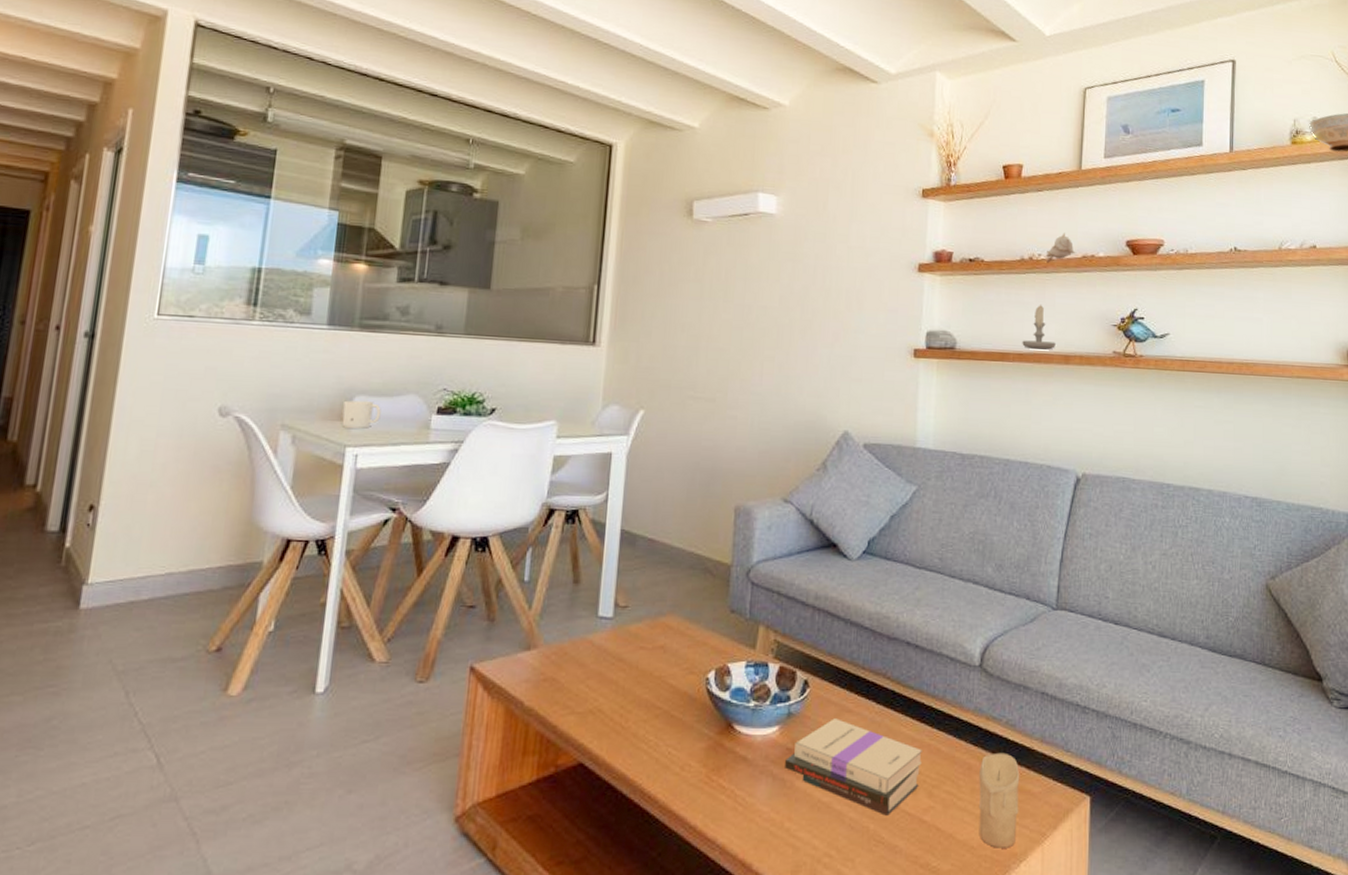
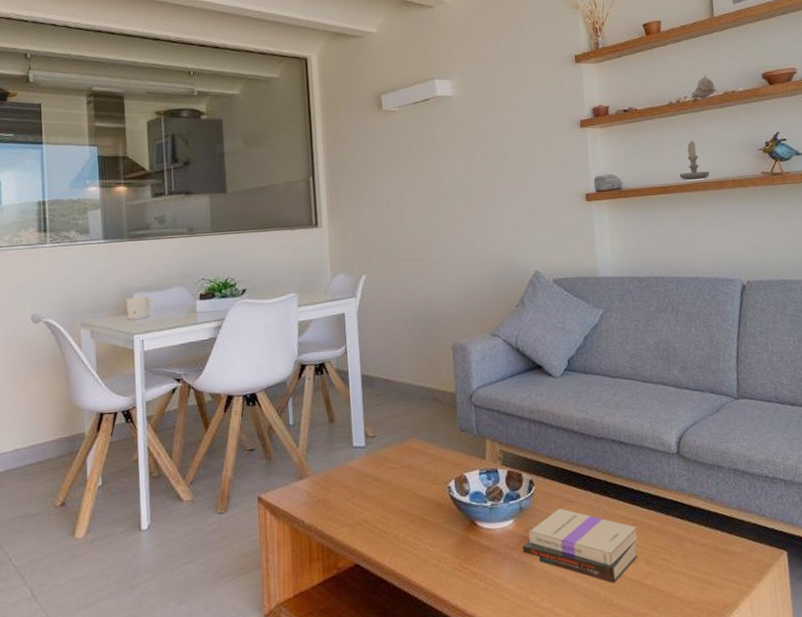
candle: present [978,752,1020,848] -> none [688,522,727,601]

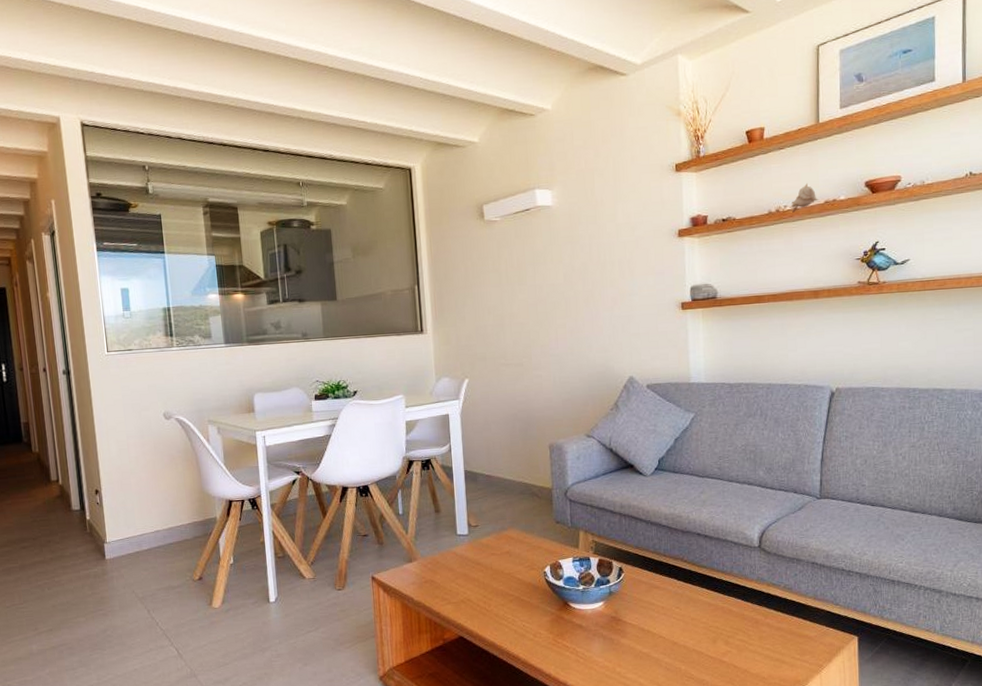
mug: present [126,296,156,321] -> none [248,396,276,419]
books: present [523,508,638,583] -> none [611,593,718,659]
candle: present [679,141,710,180] -> none [775,250,805,289]

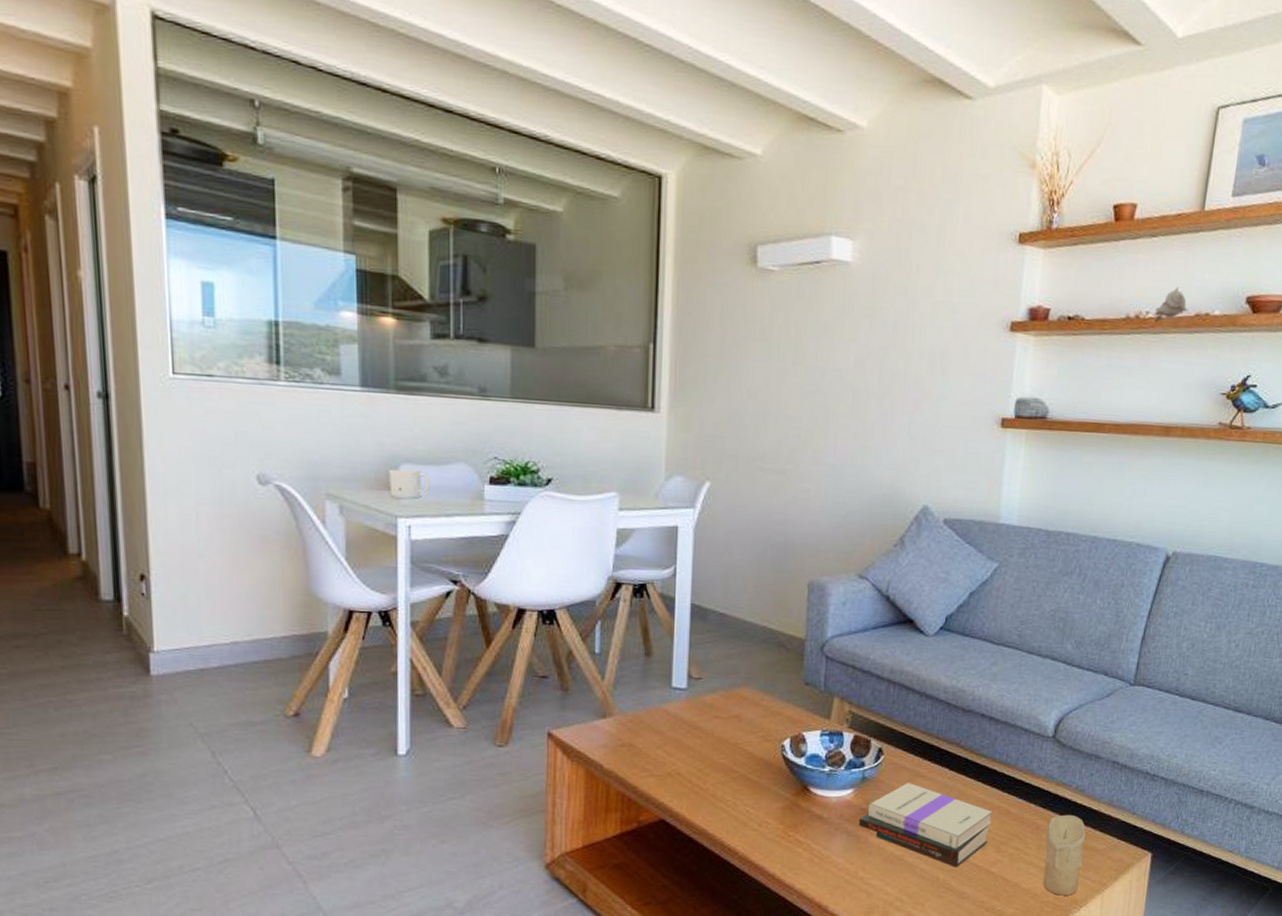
mug: none [248,396,276,419] -> present [389,468,430,500]
books: none [611,593,718,659] -> present [859,783,993,867]
candle: none [765,609,800,678] -> present [1043,814,1086,896]

